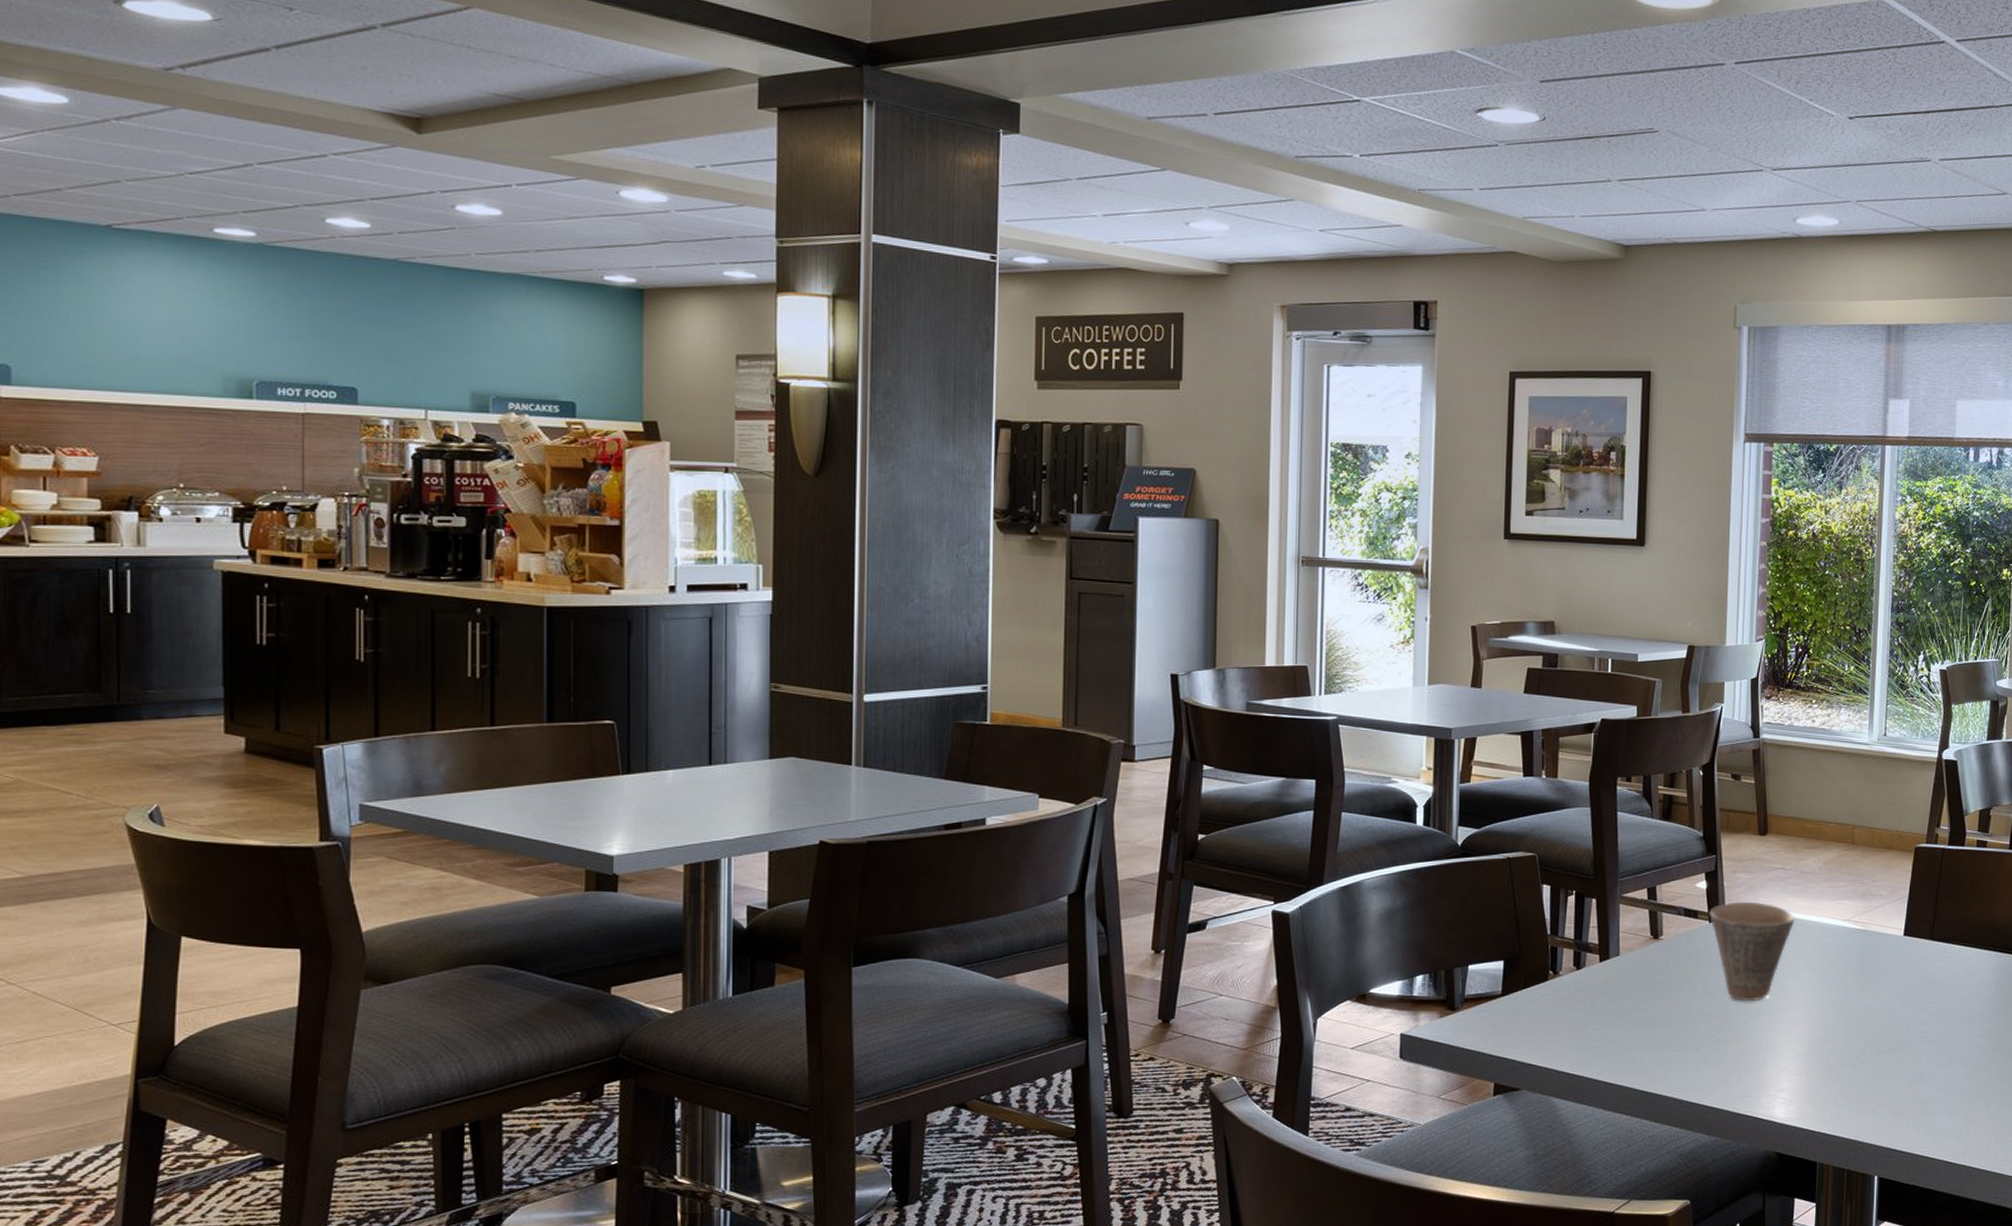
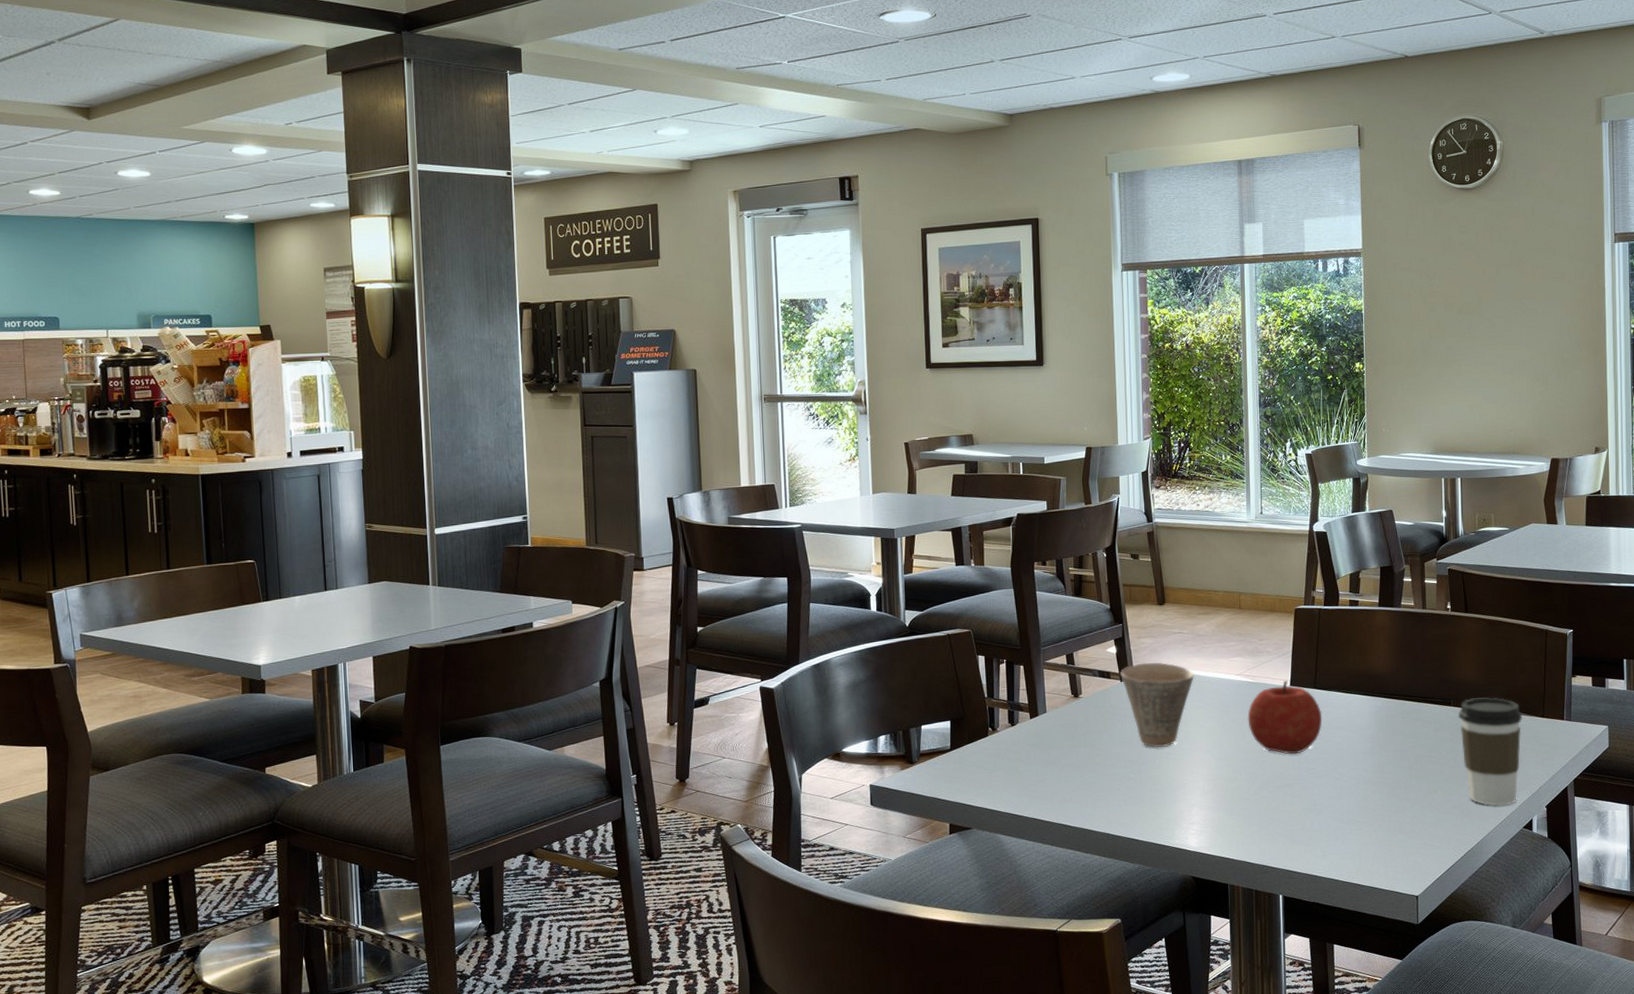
fruit: none [1852,929,1938,1015] -> present [1247,681,1322,755]

